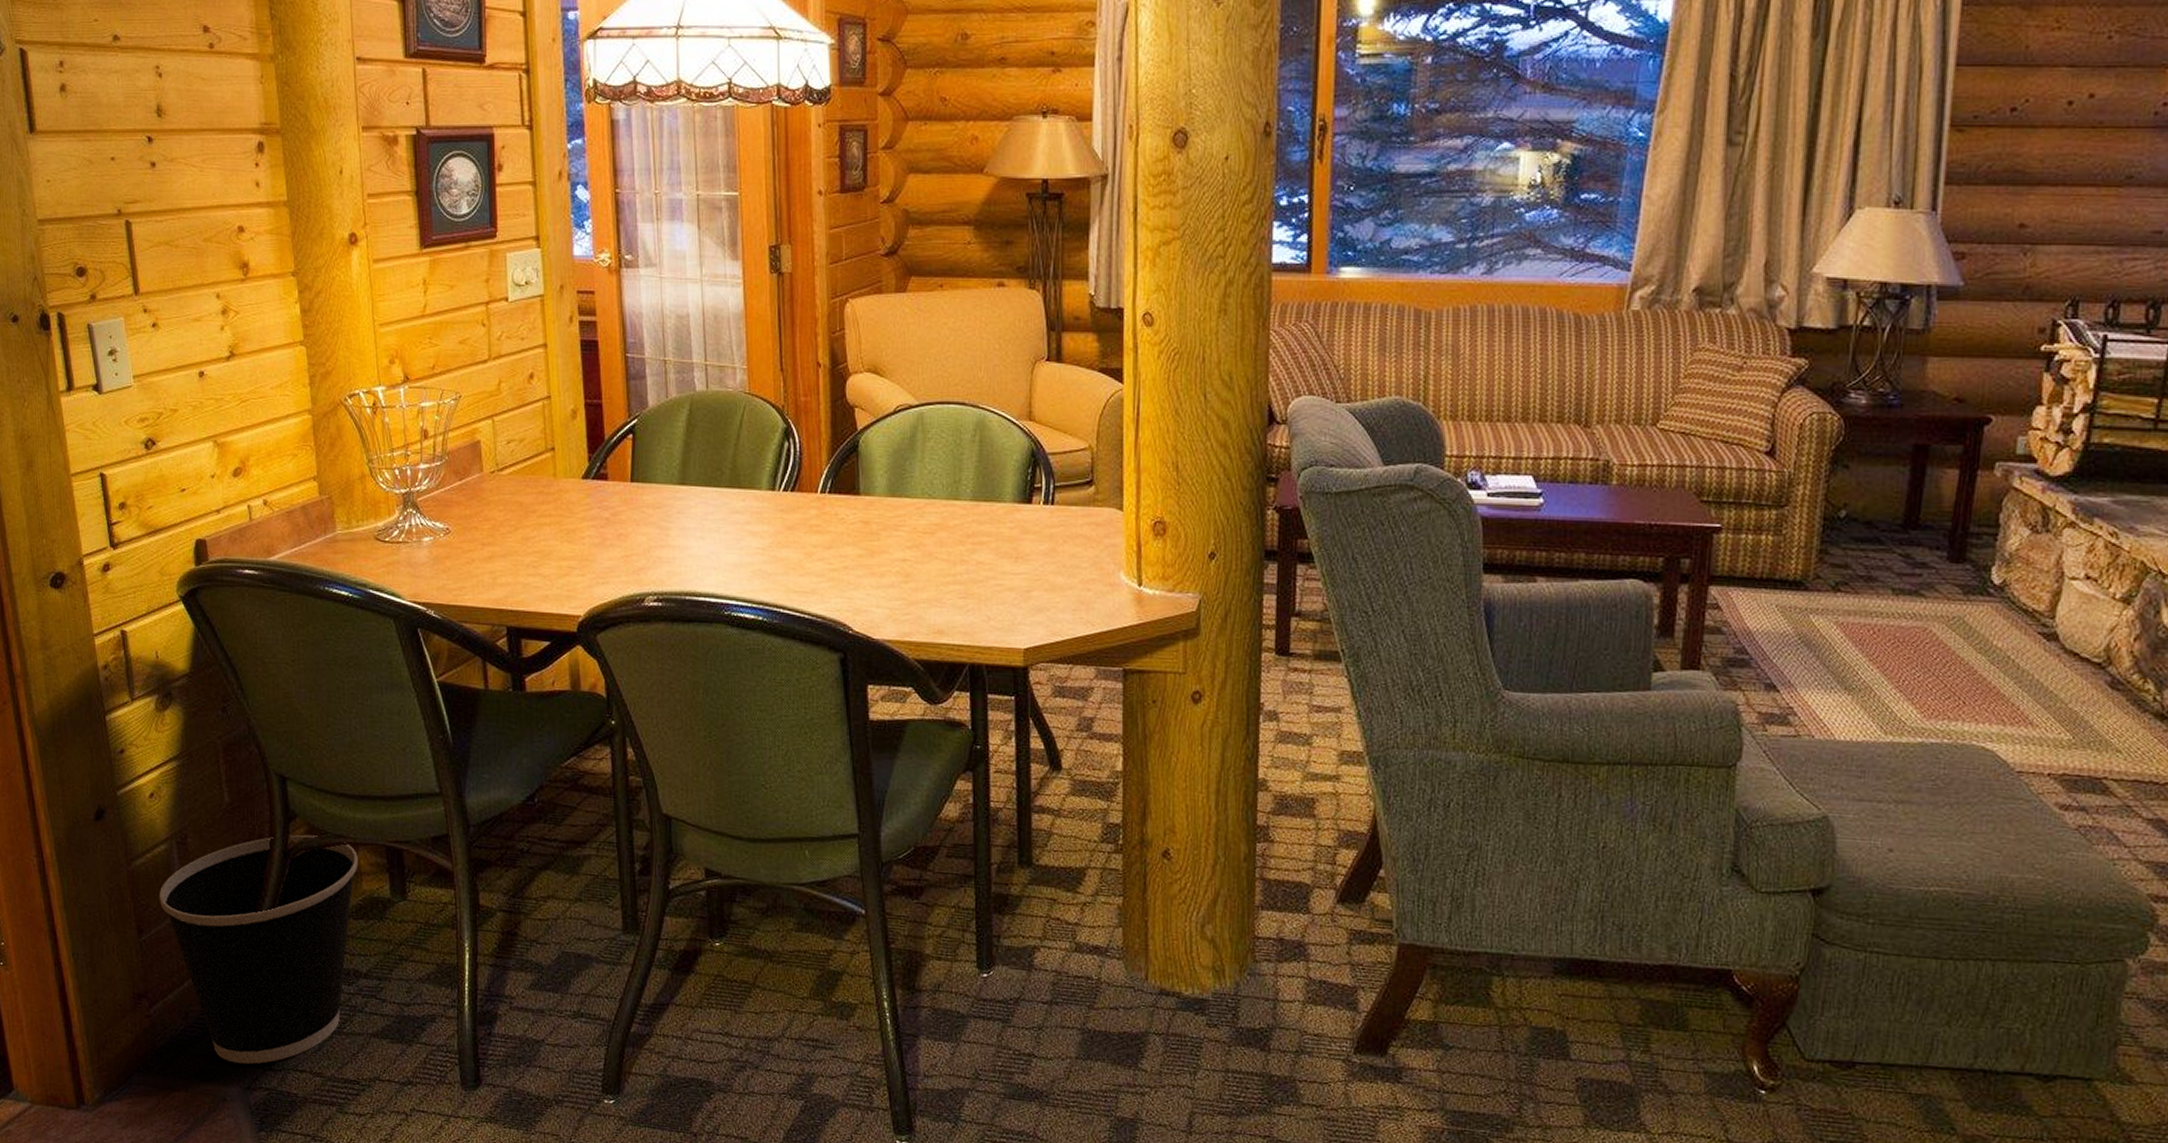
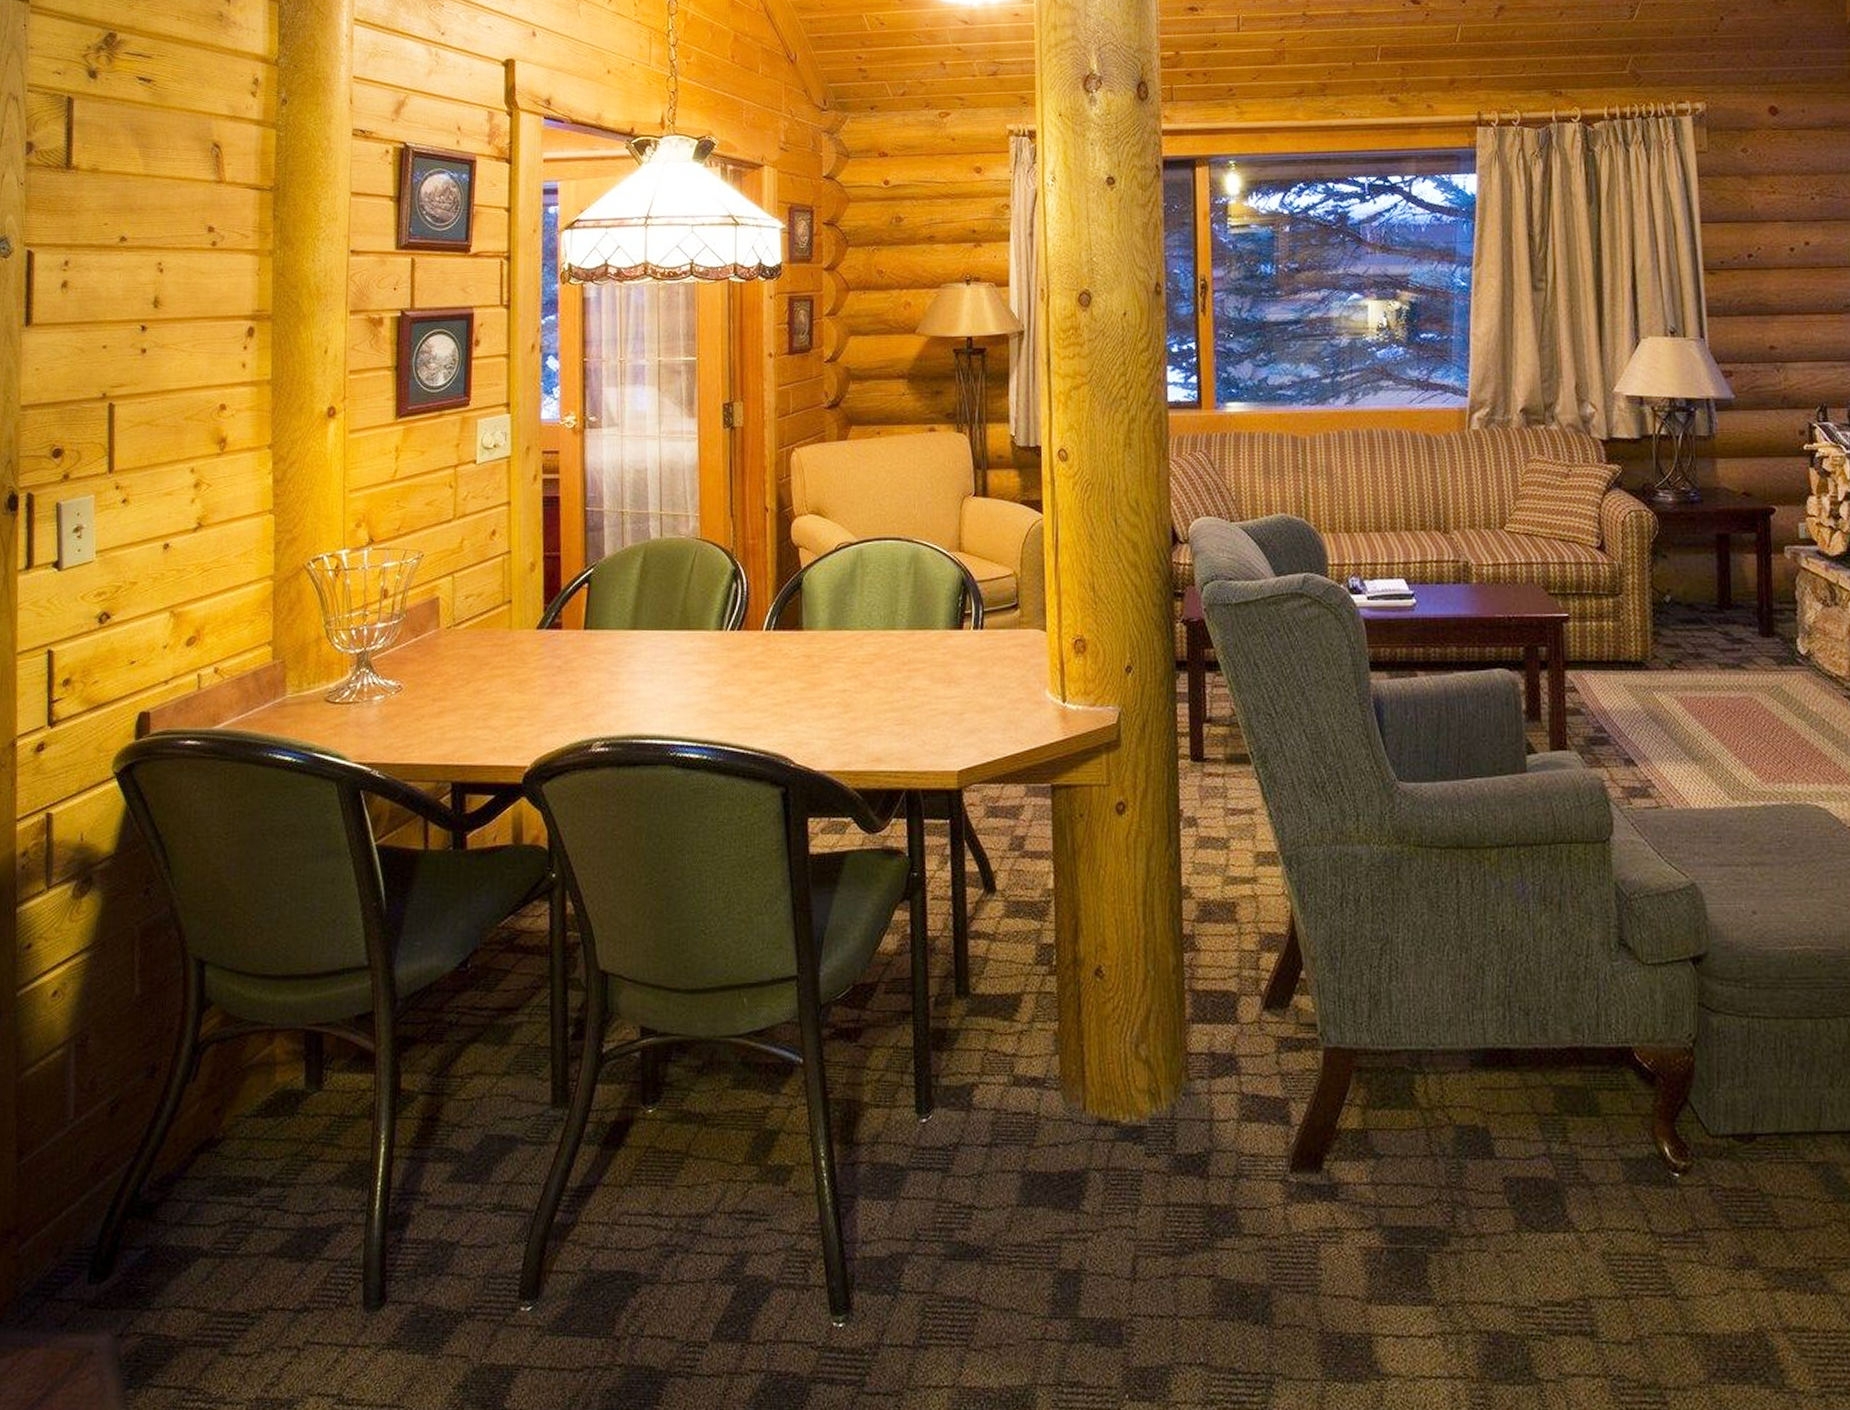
wastebasket: present [158,834,358,1065] -> none [47,1025,274,1306]

